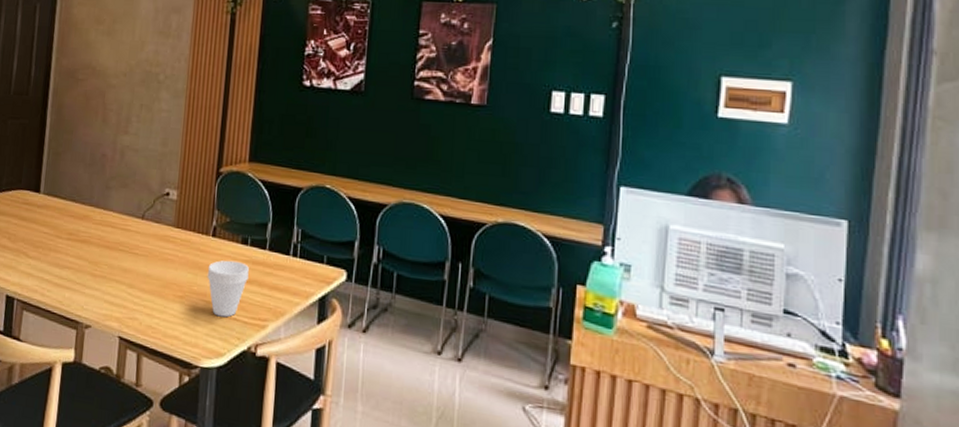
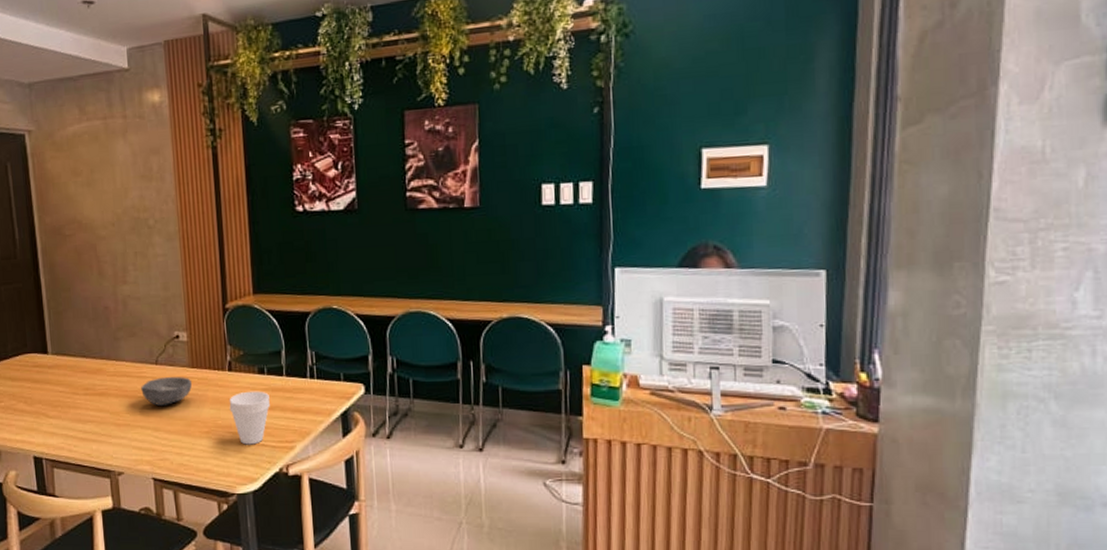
bowl: none [123,233,175,263] -> present [141,377,193,406]

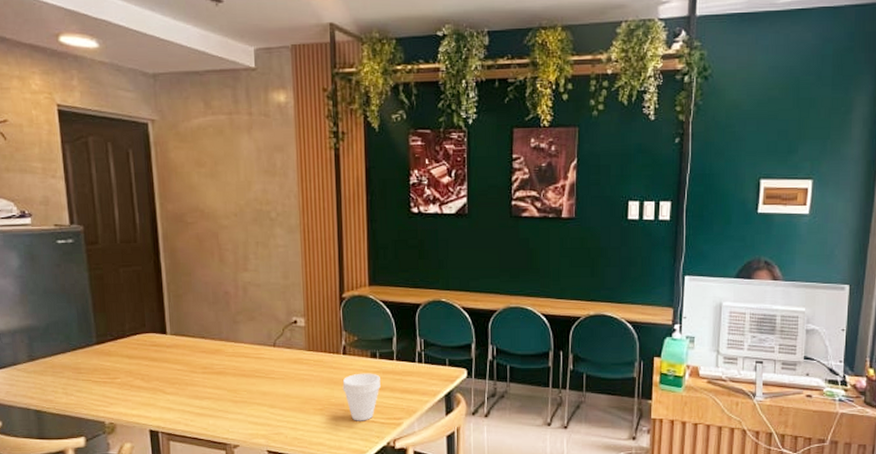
bowl: present [141,377,193,406] -> none [259,359,309,384]

